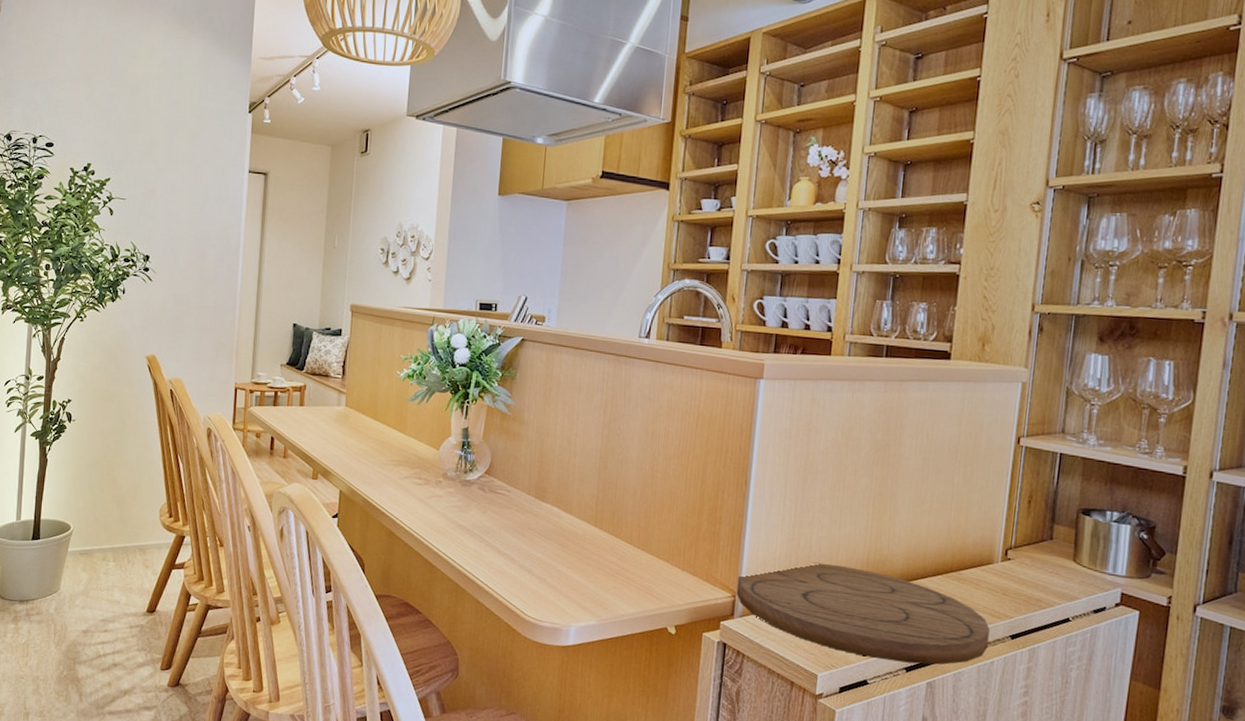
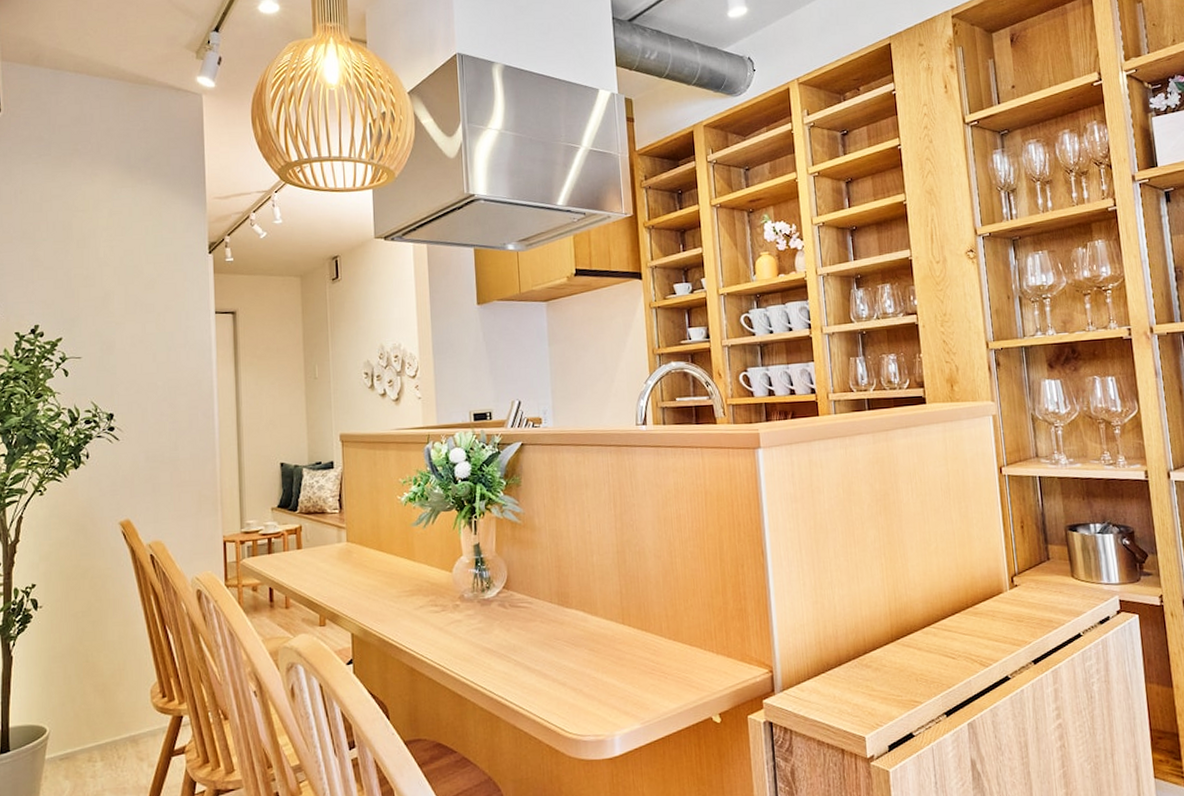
cutting board: present [736,562,990,665] -> none [771,620,1015,710]

